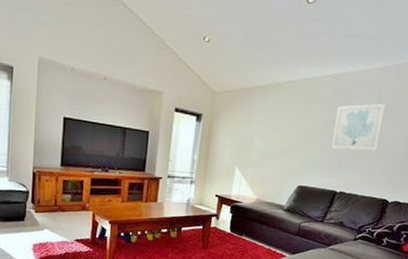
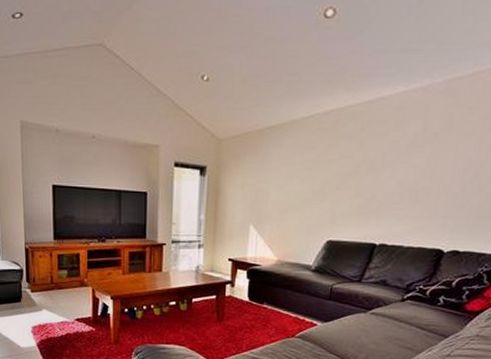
wall art: present [330,103,386,151] -> none [365,130,434,193]

